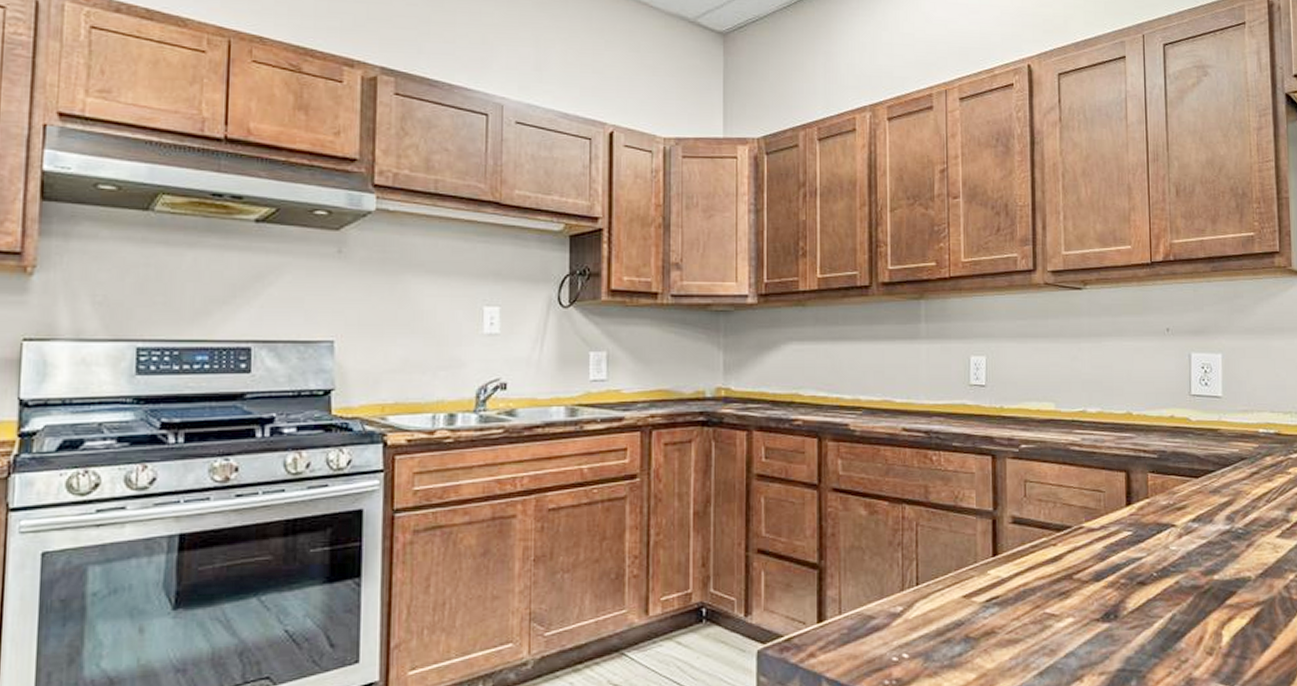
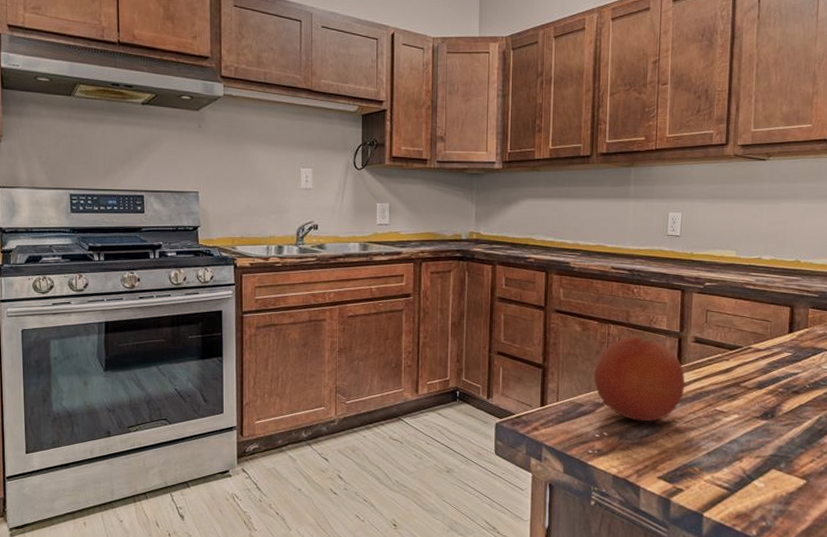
fruit: none [886,516,1004,636] -> present [593,335,685,422]

